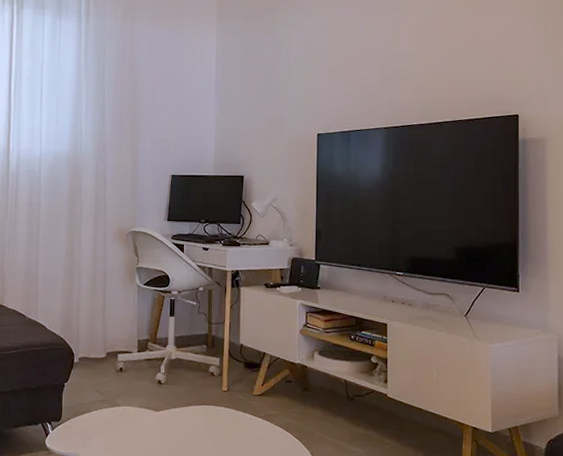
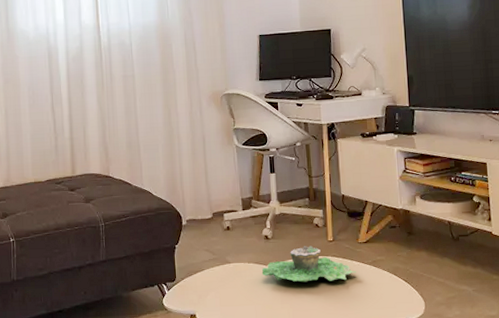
succulent planter: none [151,394,248,433] -> present [261,246,356,282]

